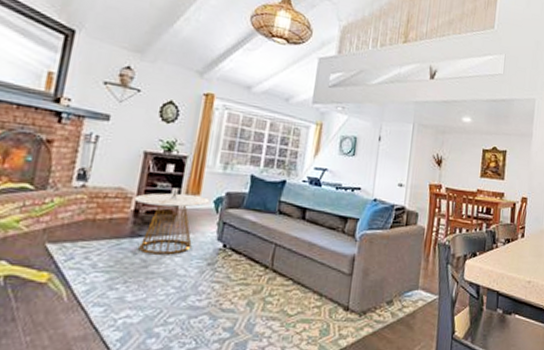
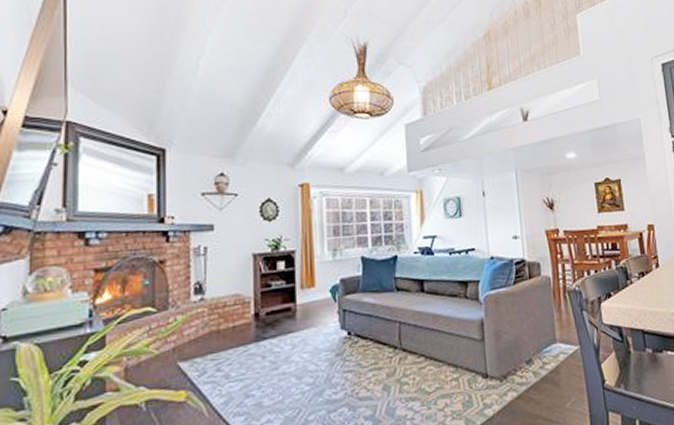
side table: present [134,187,210,255] -> none [252,284,326,355]

